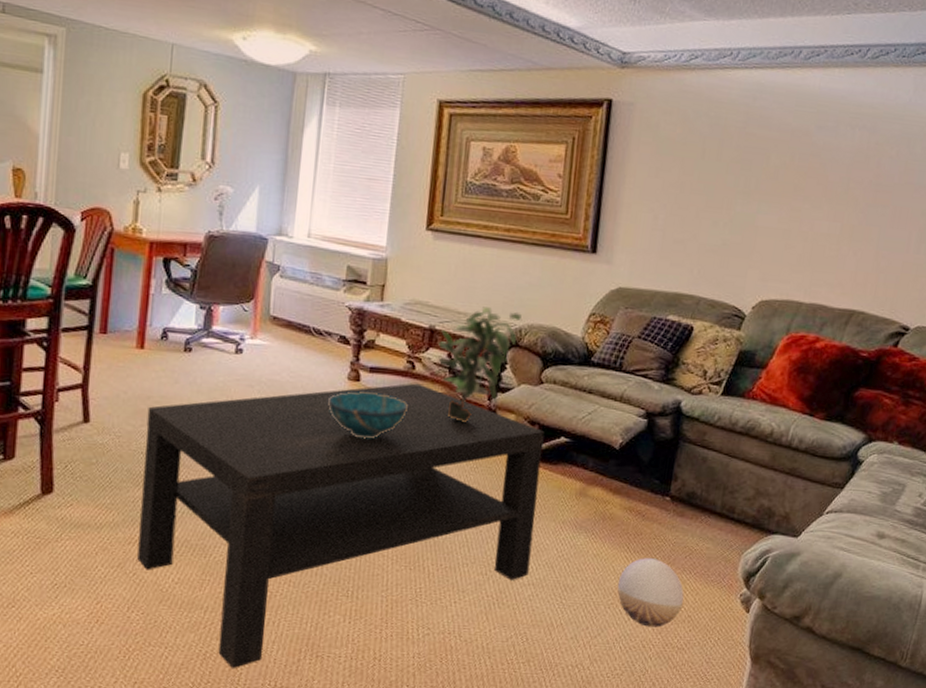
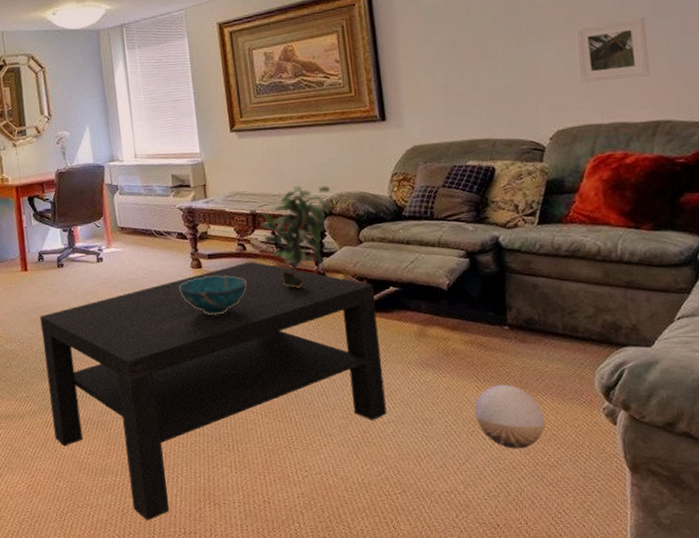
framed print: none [792,197,865,262] -> present [574,18,650,83]

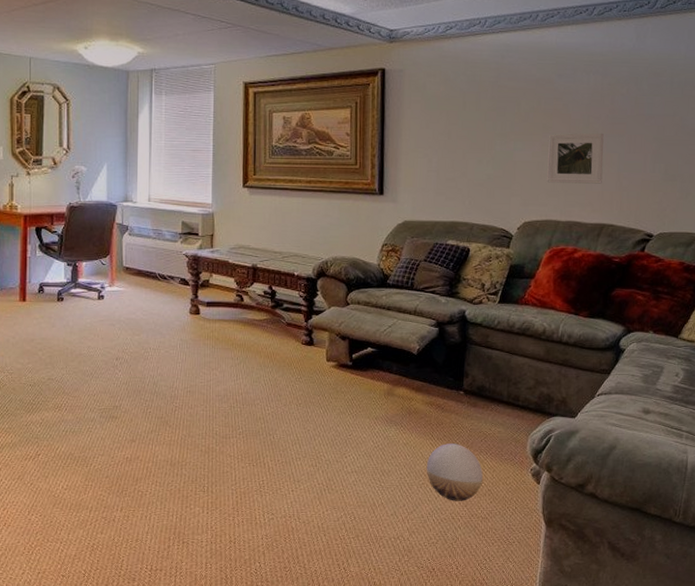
coffee table: present [39,261,387,521] -> none [32,312,354,557]
decorative bowl: present [178,275,248,316] -> none [174,323,241,361]
potted plant: present [261,186,330,288] -> none [261,246,327,341]

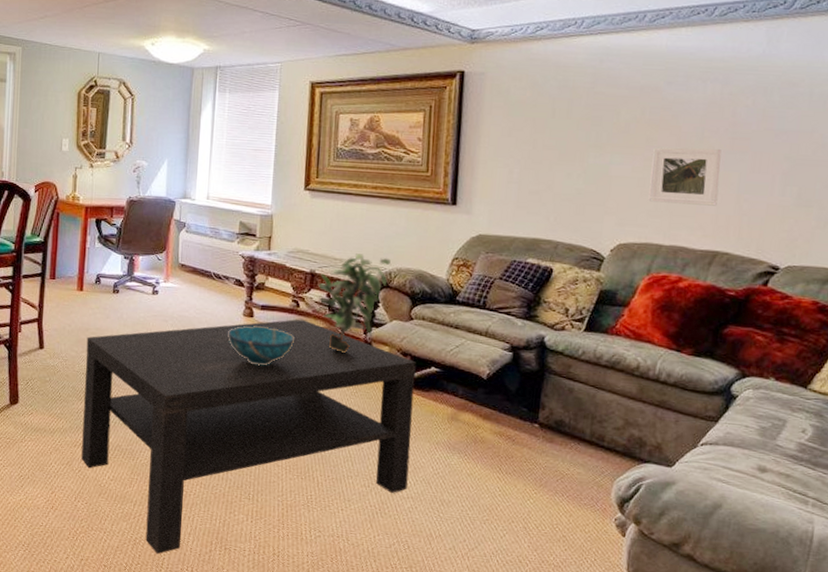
coffee table: none [32,312,354,557] -> present [81,319,416,555]
decorative bowl: none [174,323,241,361] -> present [227,325,295,366]
potted plant: none [261,246,327,341] -> present [318,253,391,353]
ball: present [426,443,483,501] -> none [491,479,558,545]

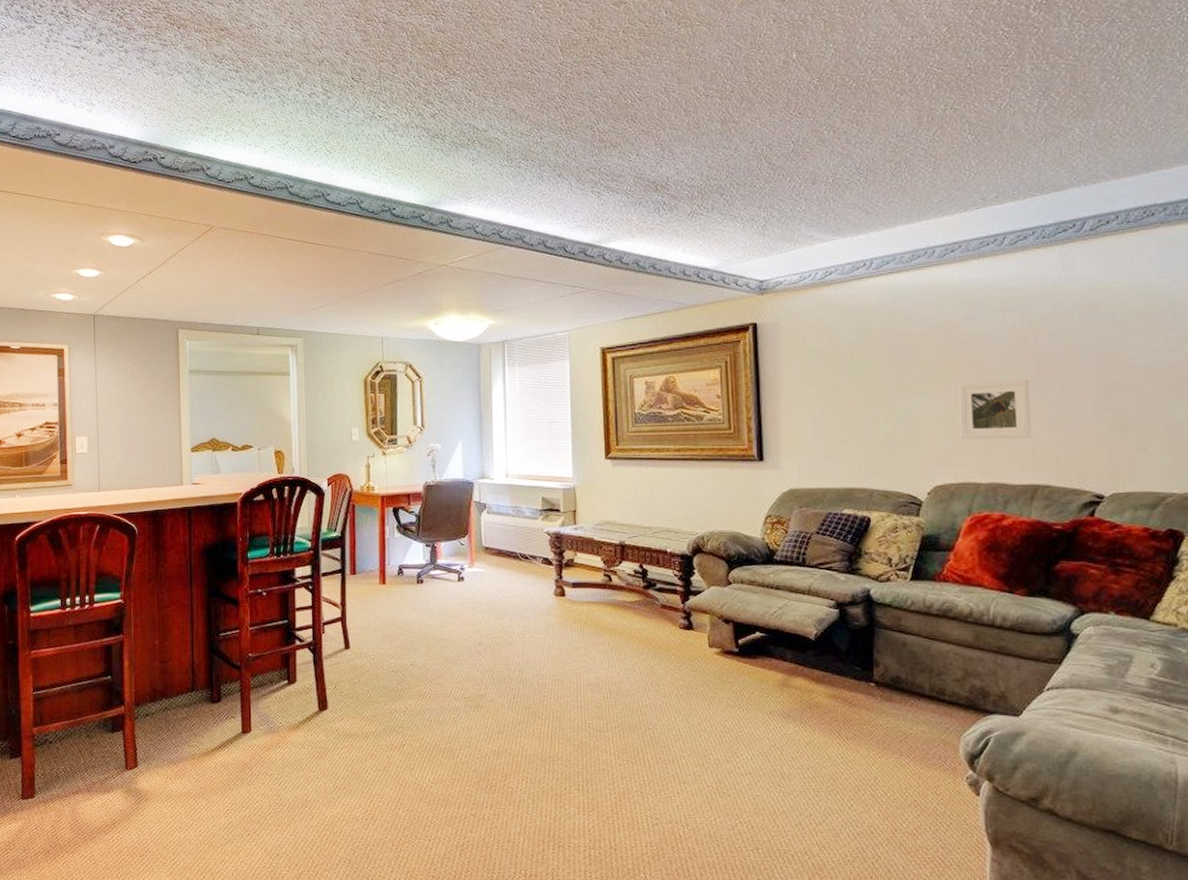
coffee table: present [81,319,416,555] -> none [394,594,744,859]
decorative bowl: present [227,325,295,366] -> none [539,605,611,647]
potted plant: present [318,253,391,353] -> none [630,520,702,625]

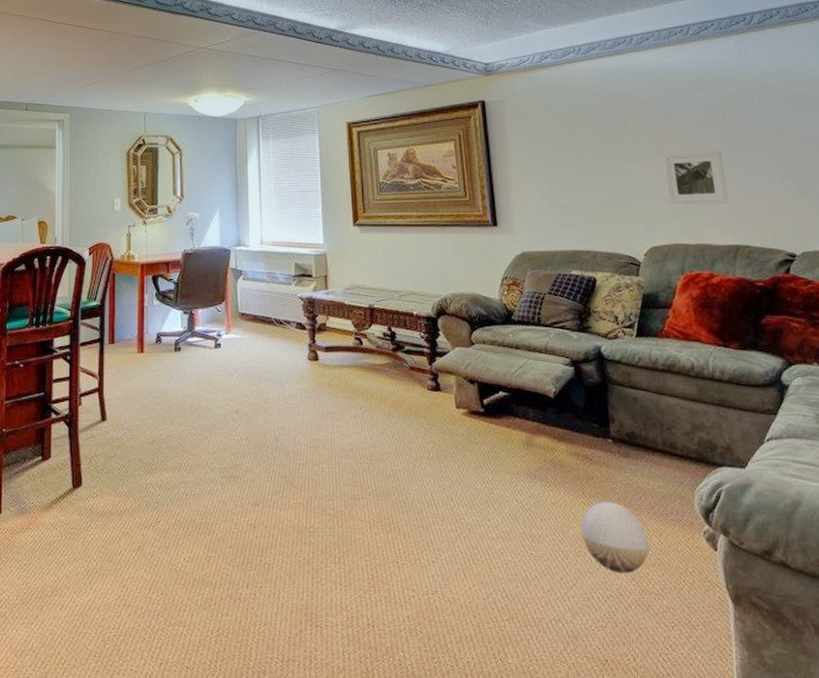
ball: none [834,744,906,813] -> present [581,502,649,573]

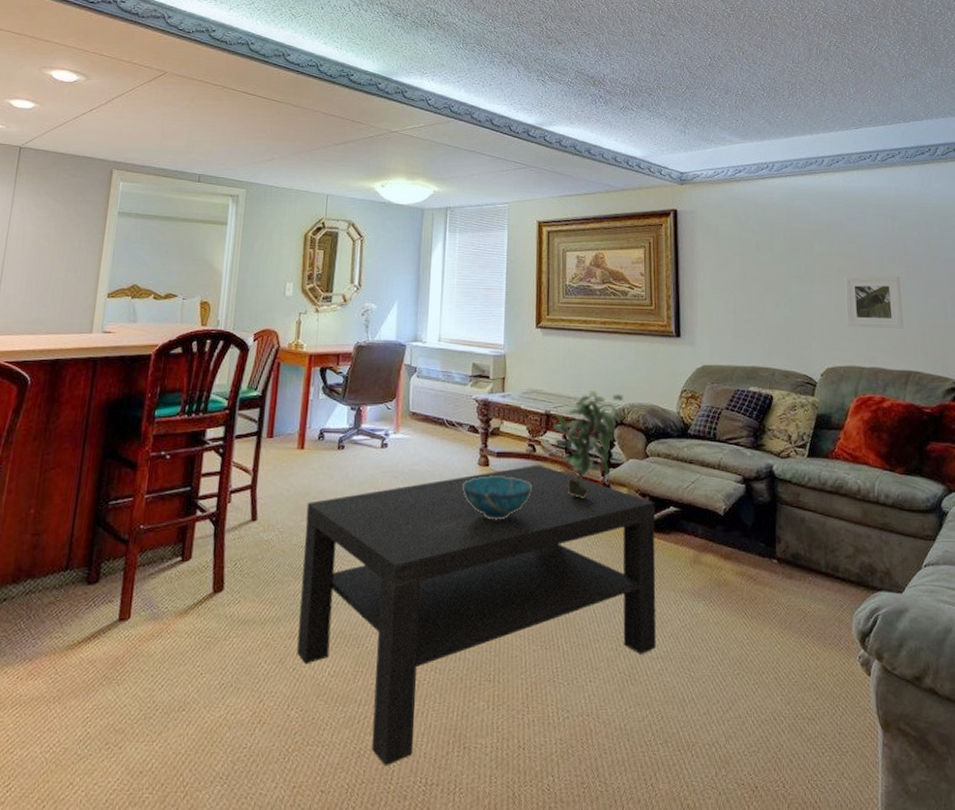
coffee table: none [151,357,495,644] -> present [297,464,656,767]
decorative bowl: none [294,369,363,412] -> present [461,476,533,520]
potted plant: none [379,283,445,387] -> present [554,391,623,498]
ball: present [581,502,649,573] -> none [740,623,805,697]

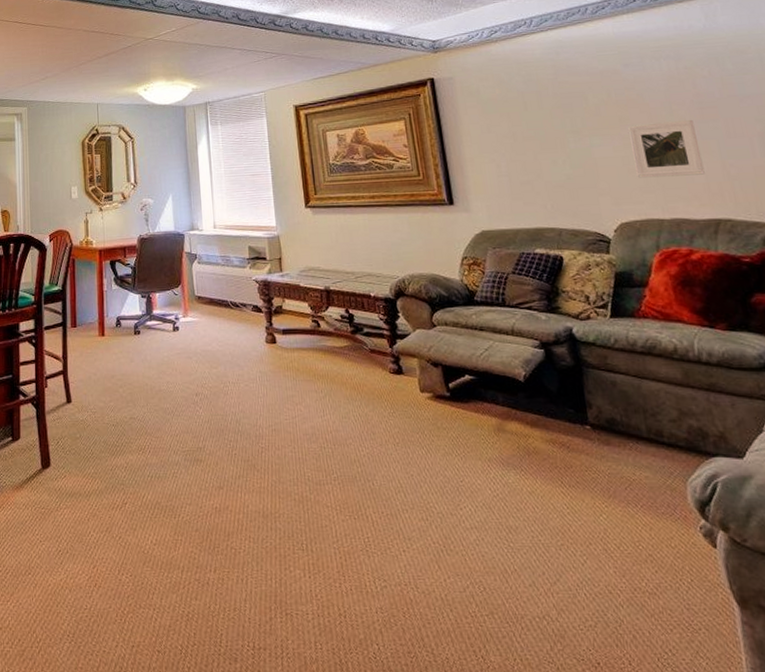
coffee table: present [297,464,656,767] -> none [113,339,468,630]
decorative bowl: present [461,476,533,520] -> none [252,352,322,395]
potted plant: present [554,391,623,498] -> none [335,264,403,370]

